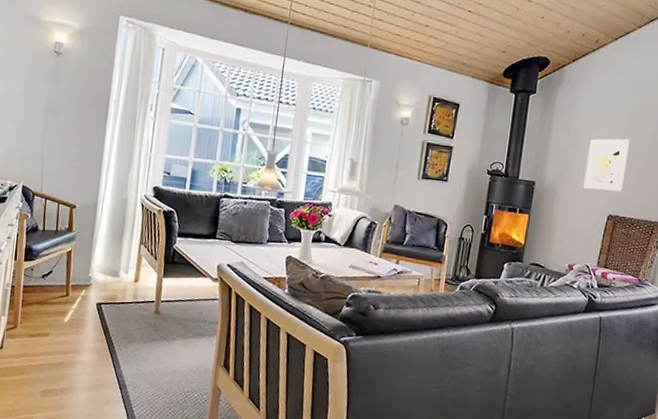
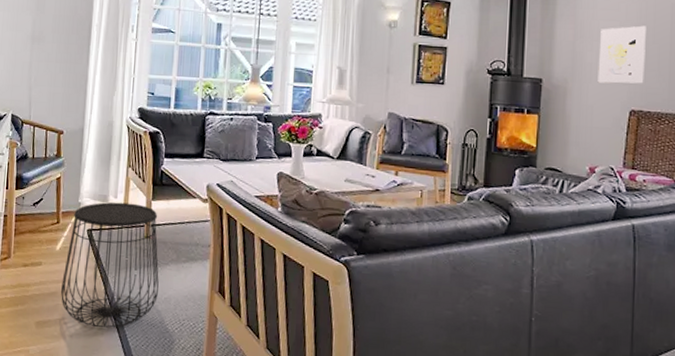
side table: none [67,277,168,398] -> present [61,202,159,328]

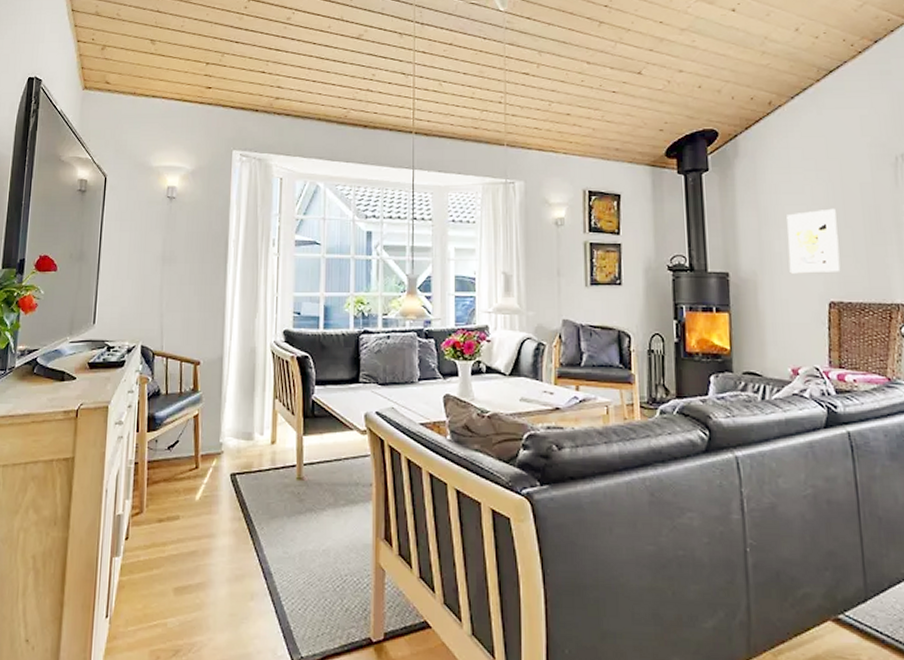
side table: present [61,202,159,328] -> none [202,440,315,591]

